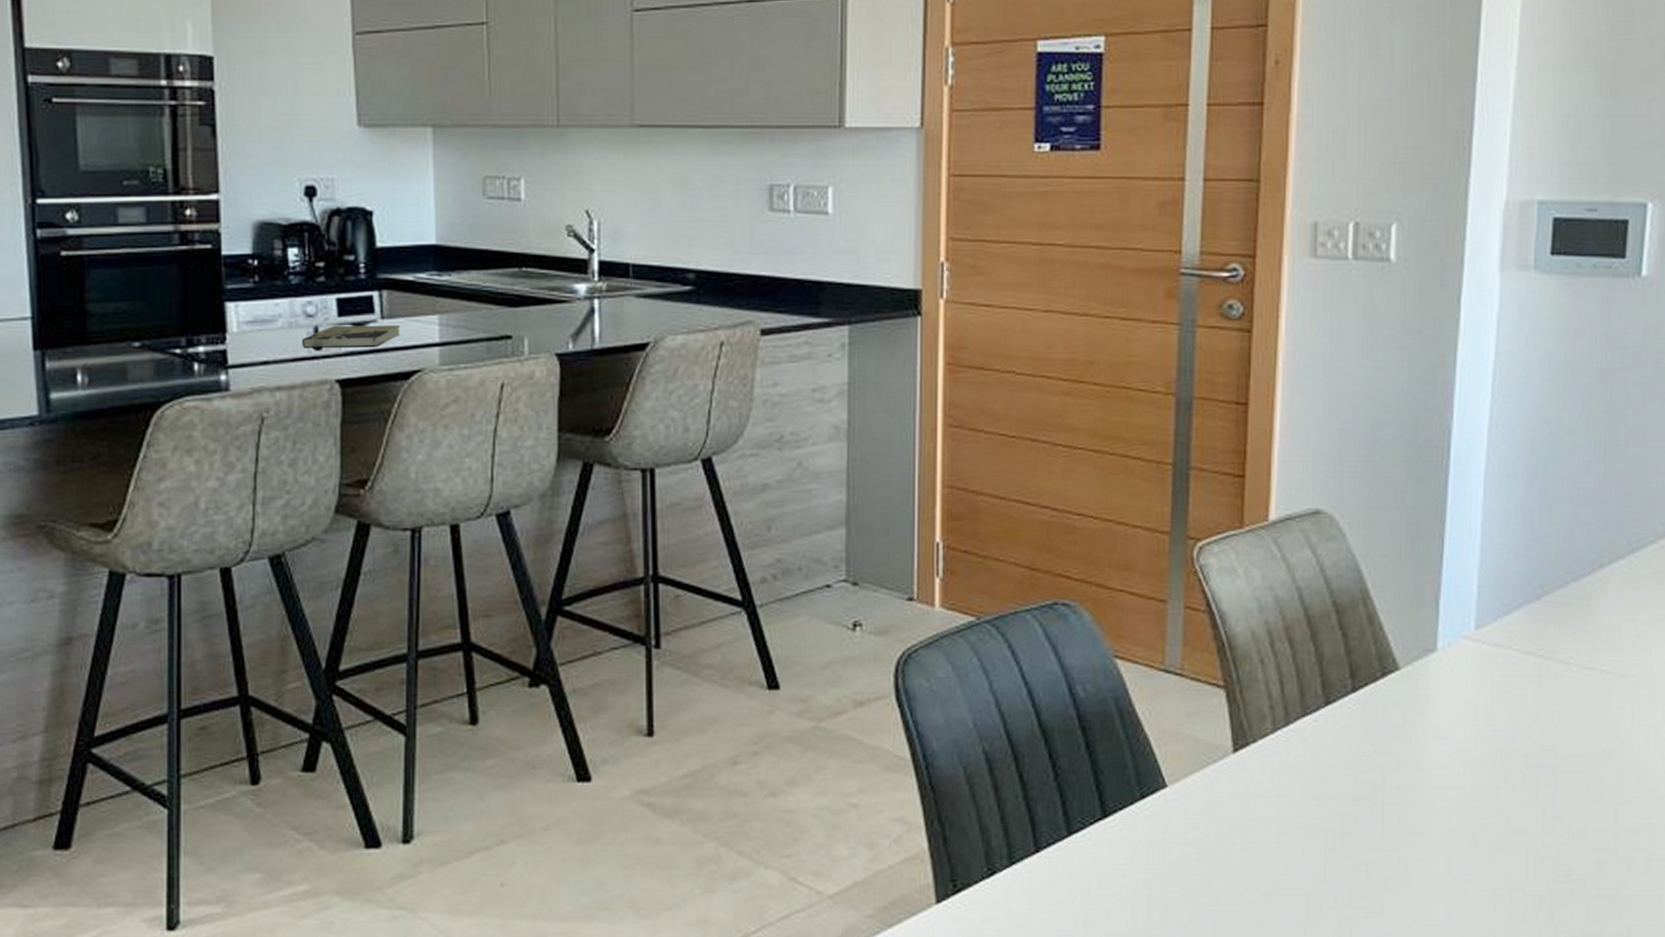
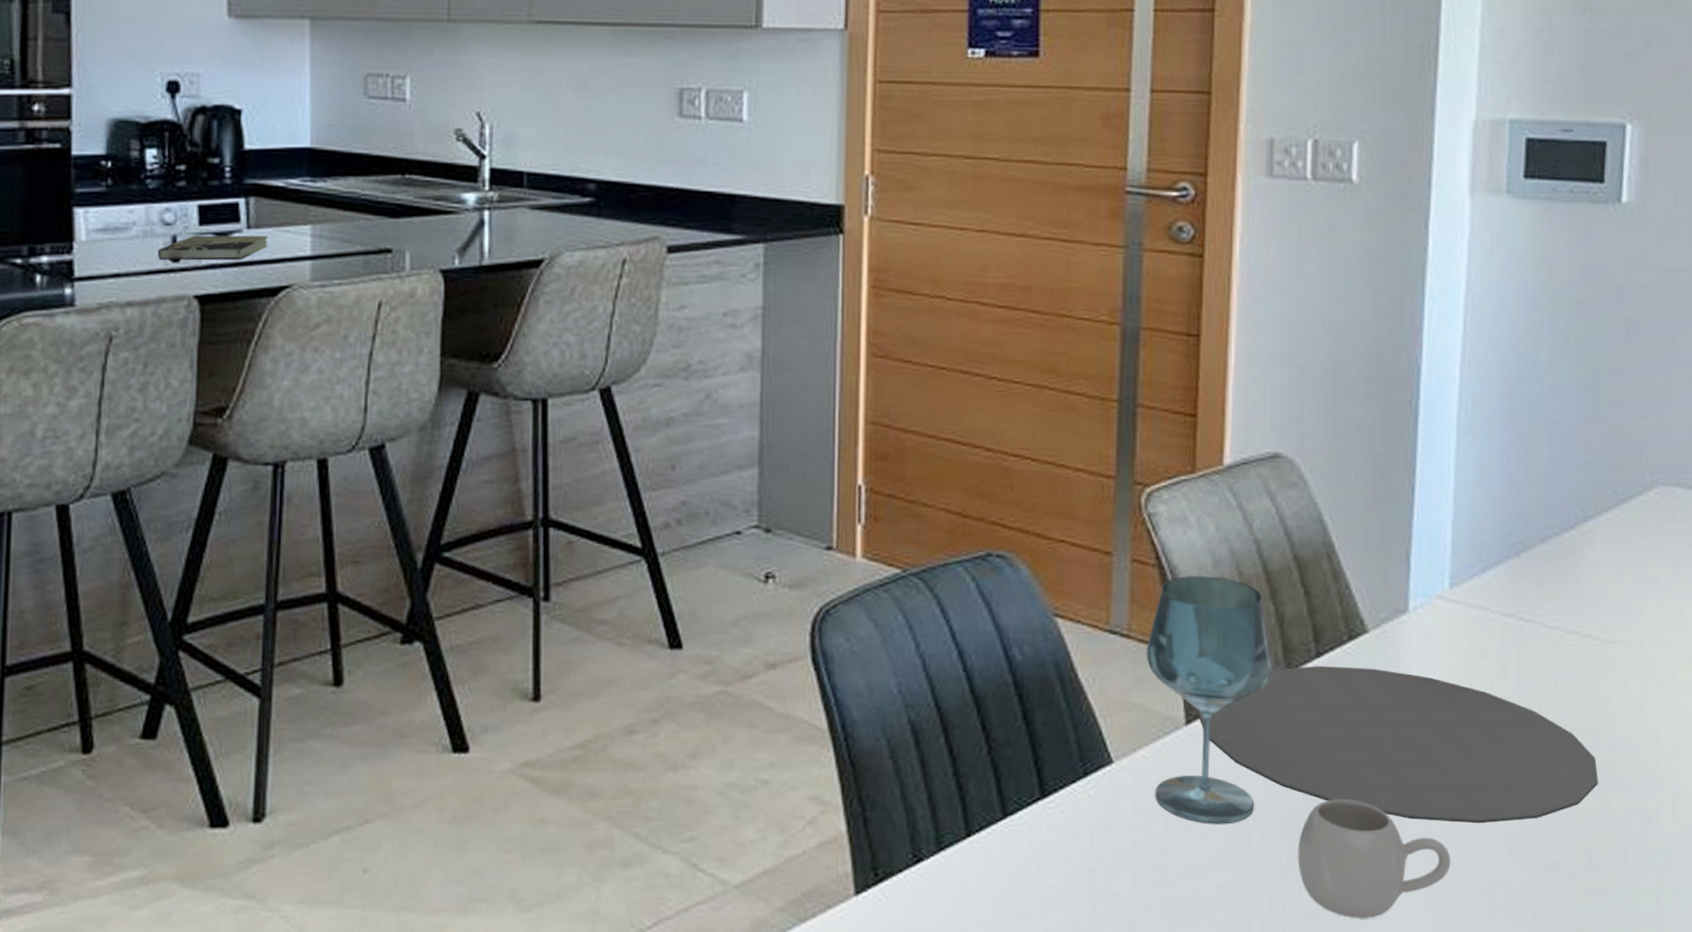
wine glass: none [1197,621,1313,840] -> present [1146,576,1274,825]
placemat: none [1244,699,1608,837] -> present [1198,665,1598,823]
mug: none [1333,817,1472,921] -> present [1298,799,1451,918]

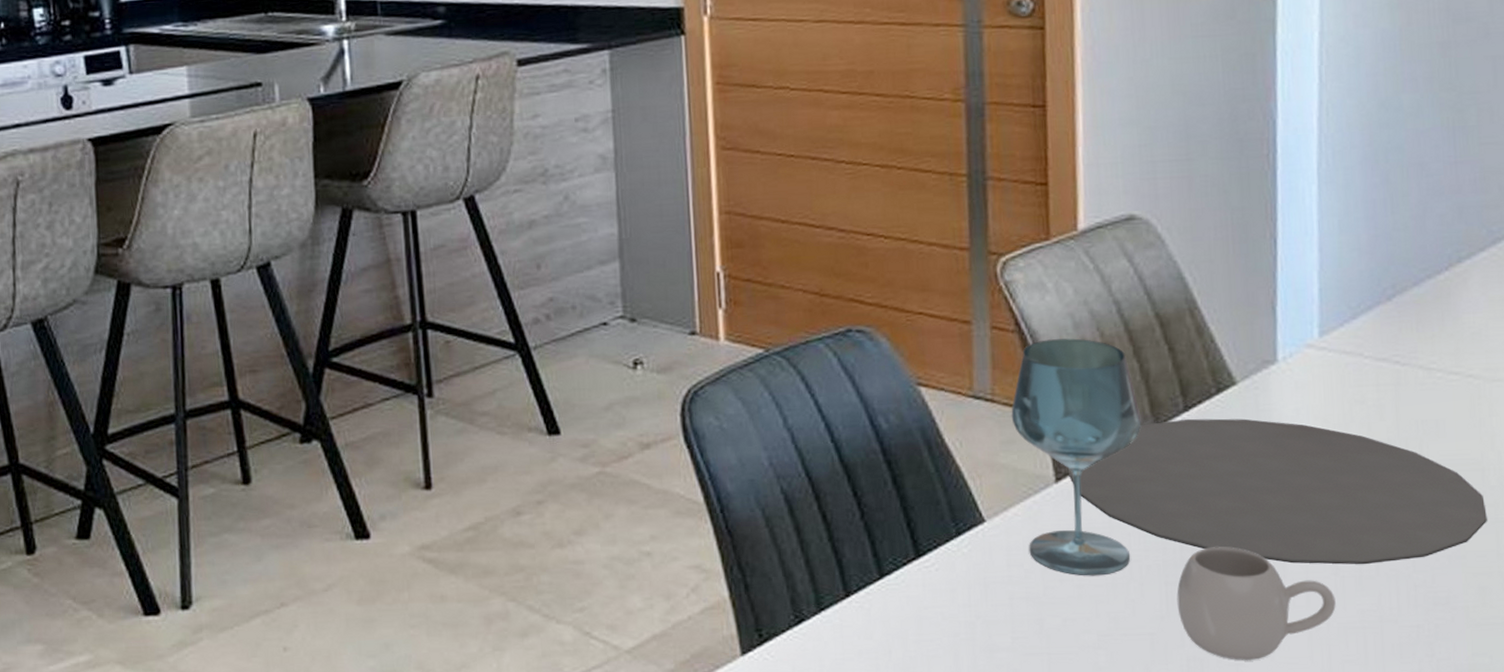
book: present [157,235,268,261] -> none [51,79,150,109]

